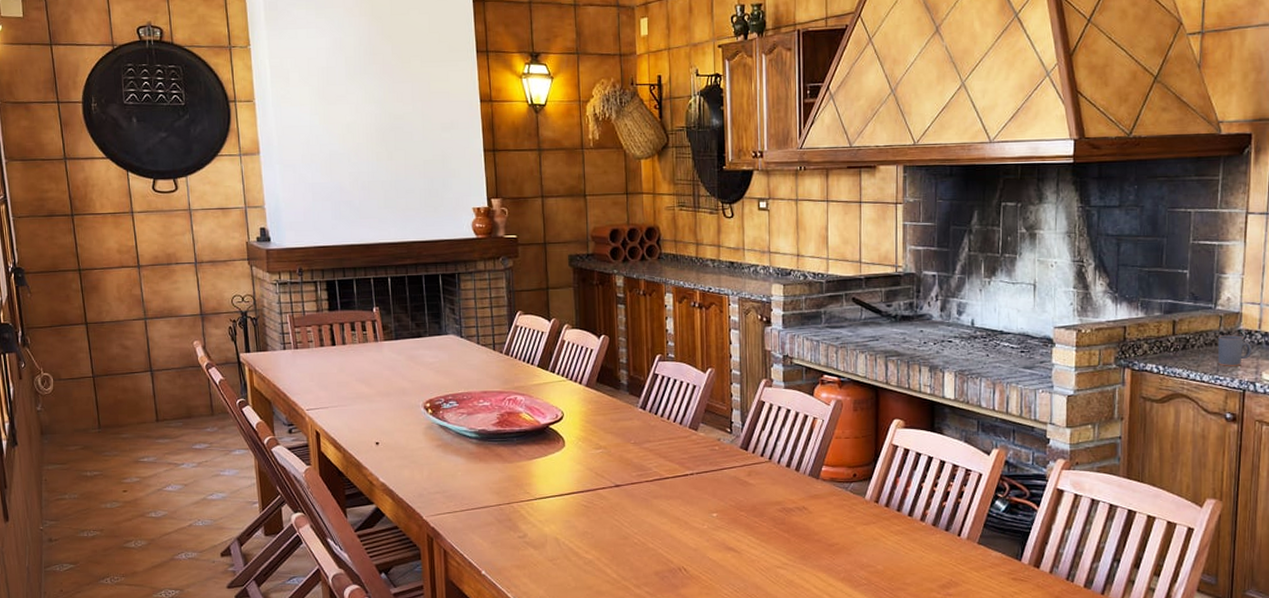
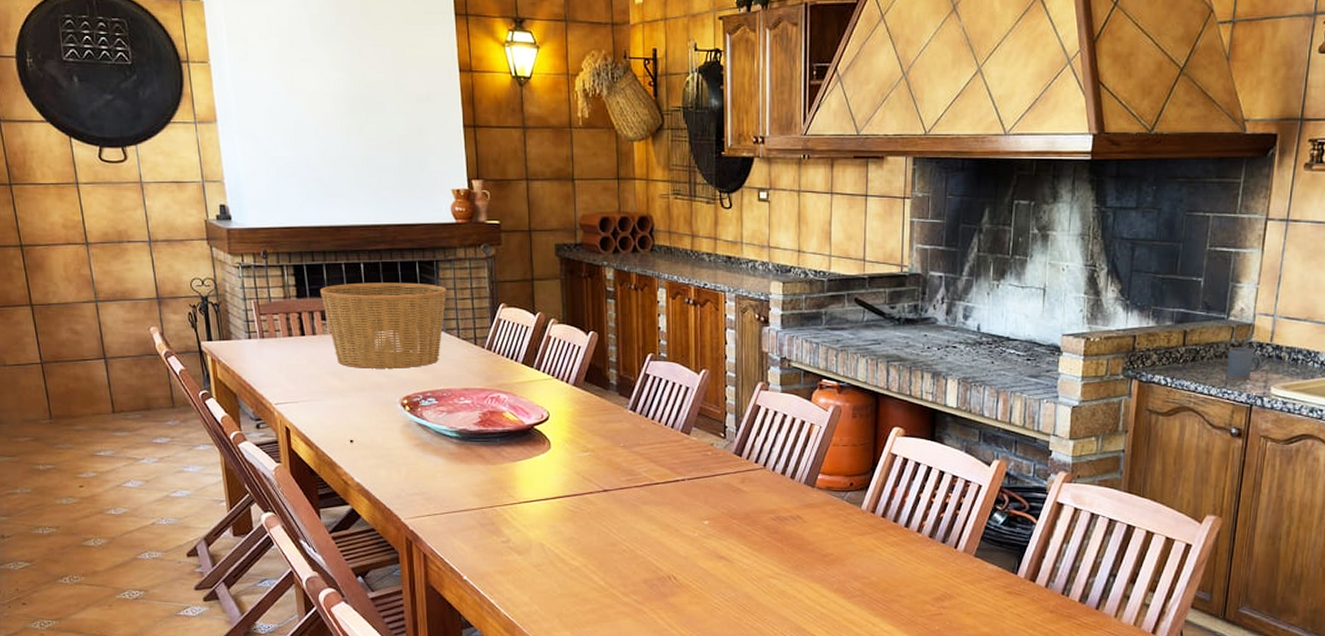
basket: none [350,294,468,375] -> present [320,282,447,368]

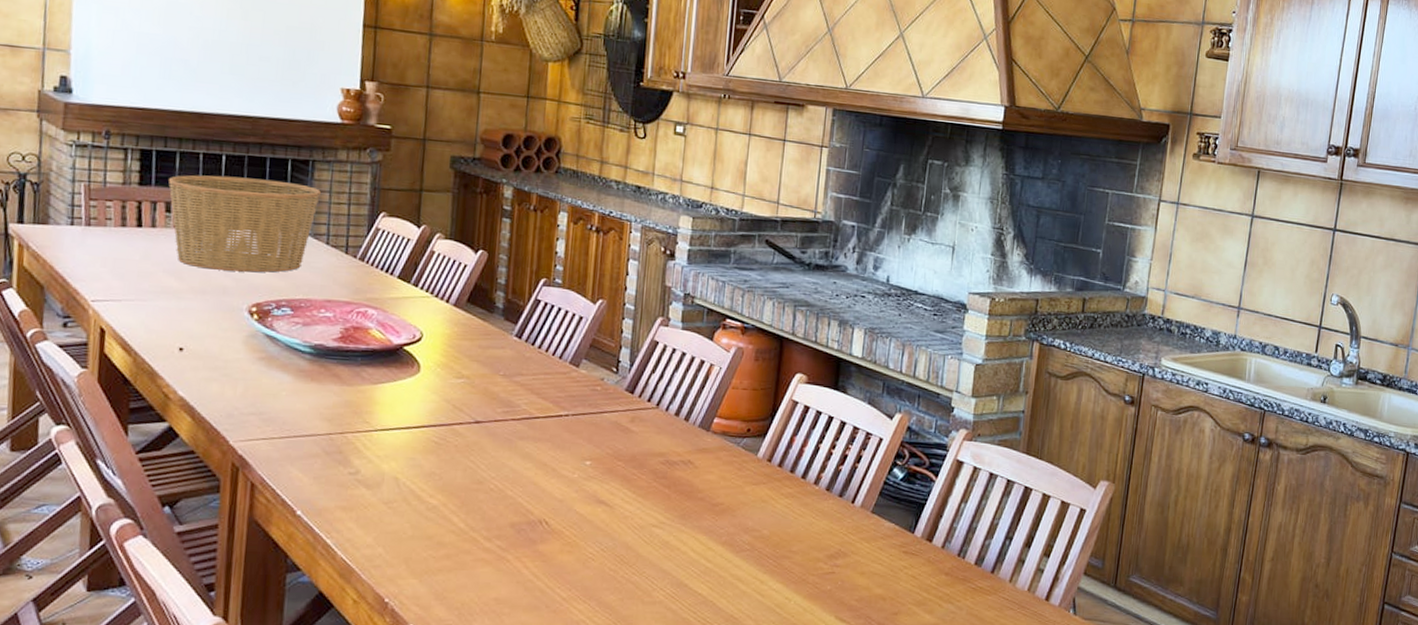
mug: present [1227,347,1262,380] -> none [1122,318,1154,350]

